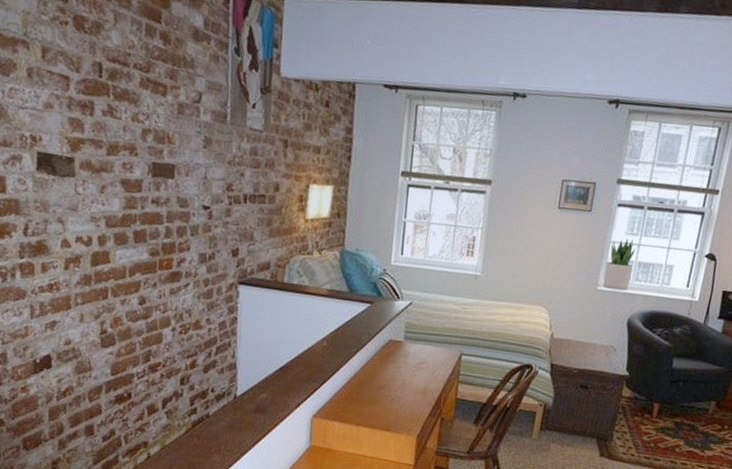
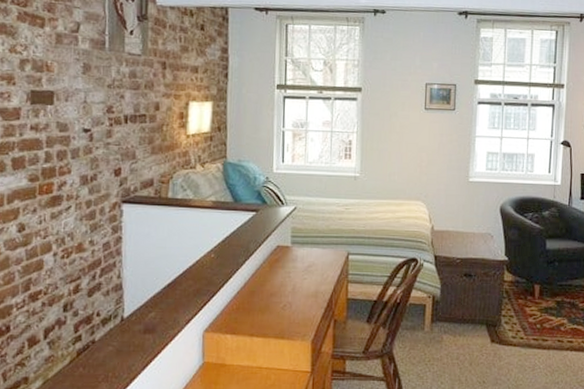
planter: present [602,238,636,291] -> none [473,132,499,181]

